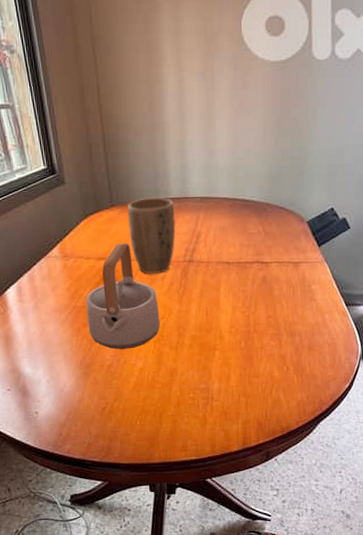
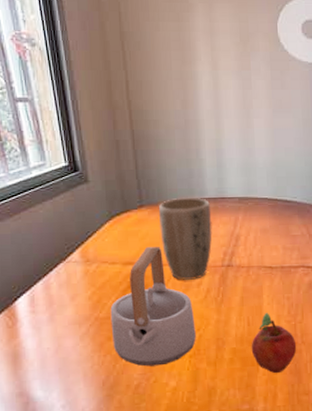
fruit: none [208,304,250,358] -> present [251,313,297,374]

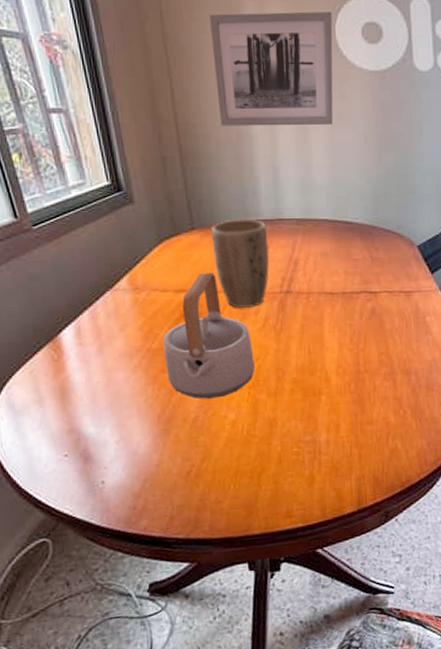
wall art: none [163,10,275,113] -> present [210,11,333,126]
fruit: present [251,313,297,374] -> none [312,341,360,404]

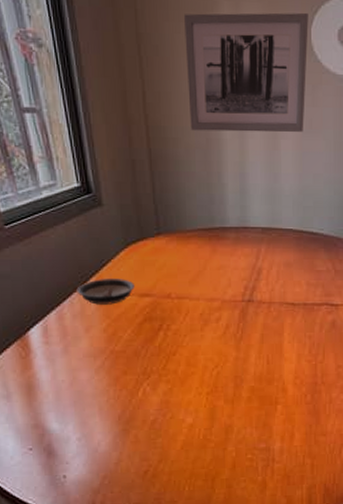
saucer: none [110,275,170,303] -> present [76,279,135,305]
teapot: present [163,272,255,399] -> none [126,277,214,402]
plant pot: present [212,219,270,308] -> none [177,225,233,315]

